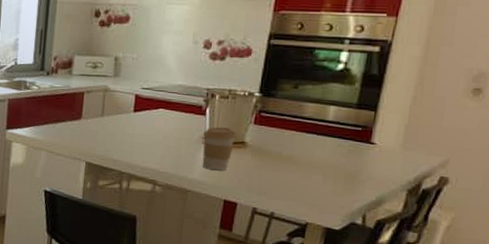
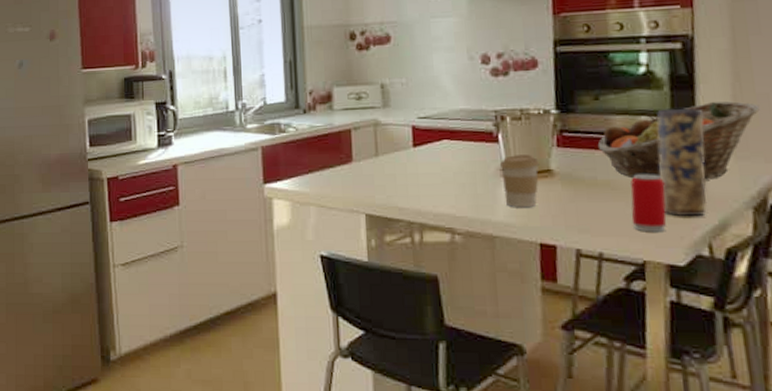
fruit basket: none [288,100,434,164] -> present [597,101,760,180]
beverage can: none [303,153,338,201] -> present [631,174,667,232]
vase: none [332,101,384,193] -> present [657,108,708,217]

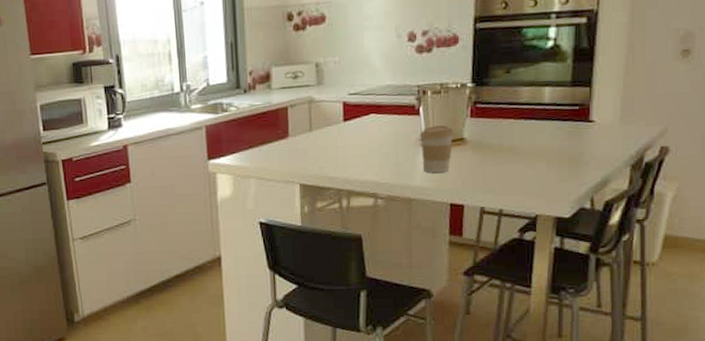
fruit basket: present [597,101,760,180] -> none [505,71,647,143]
beverage can: present [631,174,667,232] -> none [529,139,560,190]
vase: present [657,108,708,217] -> none [556,79,598,176]

